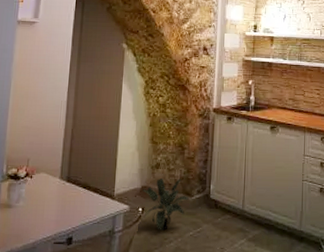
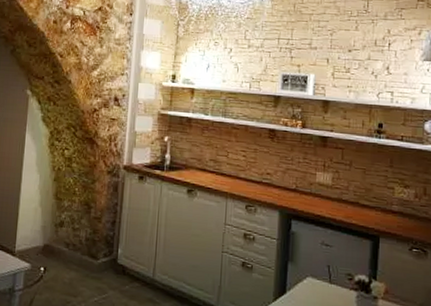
potted plant: present [141,179,189,232] -> none [44,238,95,295]

